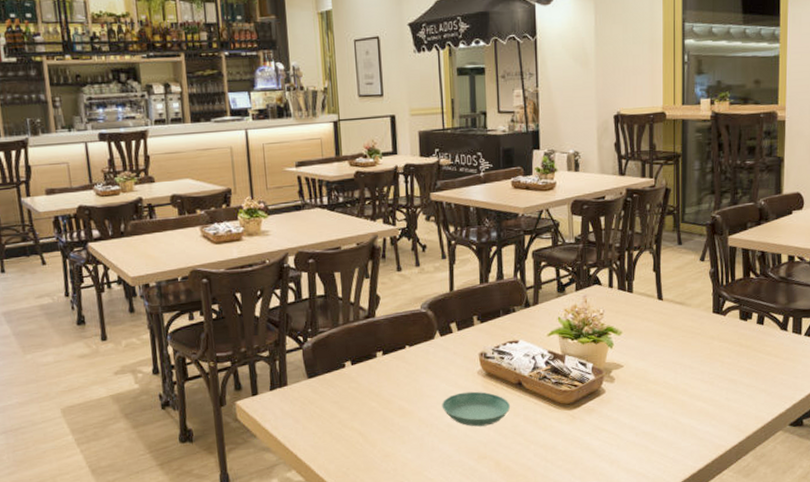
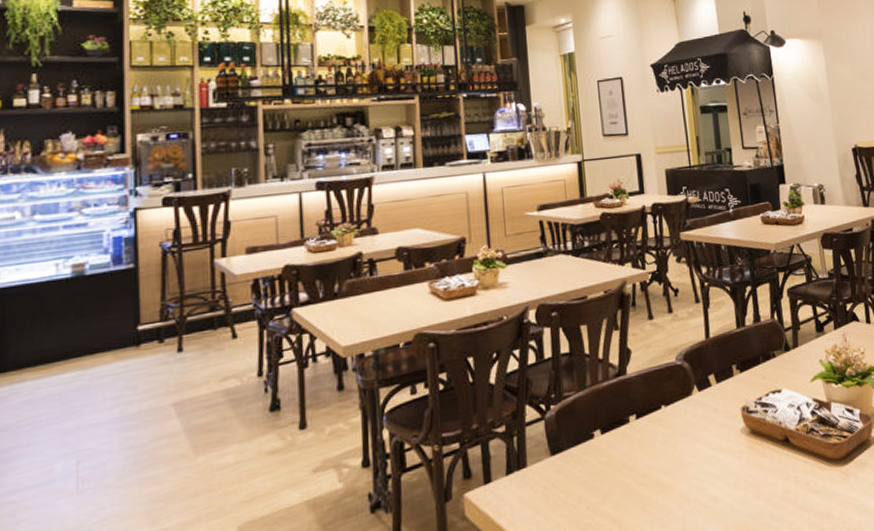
saucer: present [442,391,511,427] -> none [704,453,780,497]

